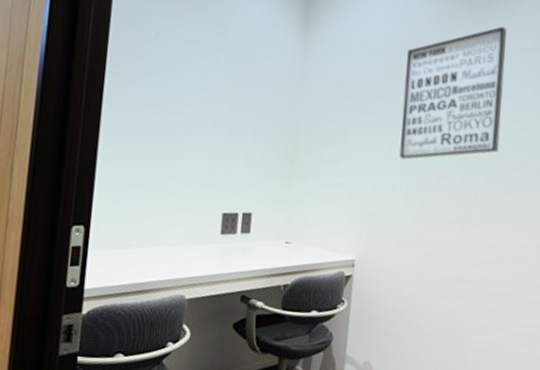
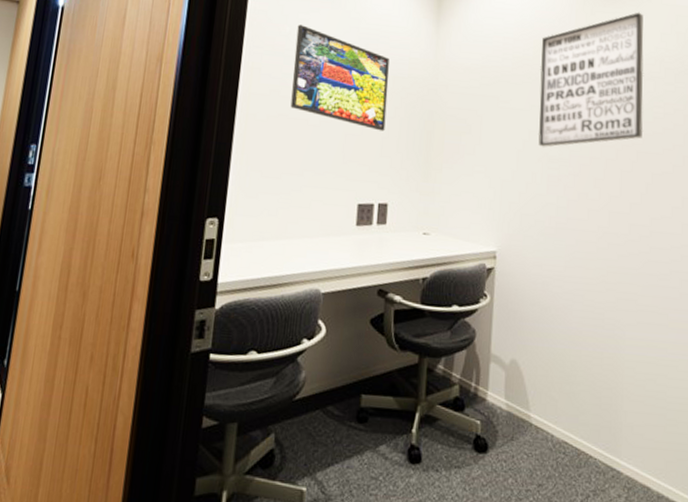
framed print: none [156,29,256,142] -> present [290,25,390,132]

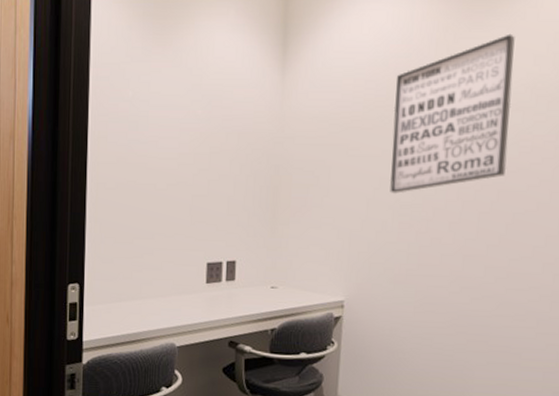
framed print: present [290,25,390,132] -> none [138,88,234,190]

